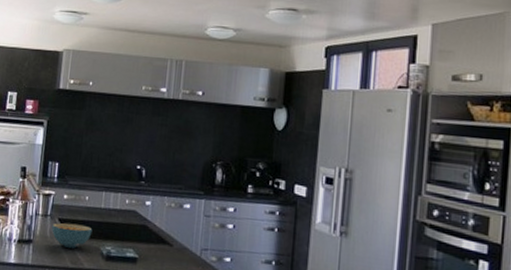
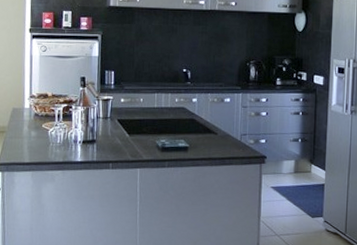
cereal bowl: present [51,223,93,249] -> none [112,122,148,144]

